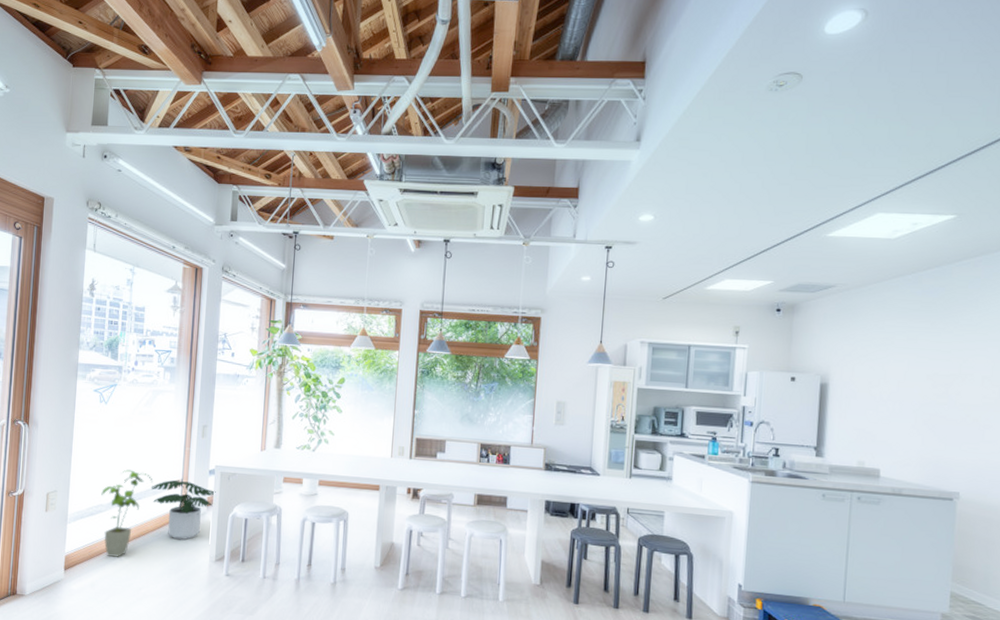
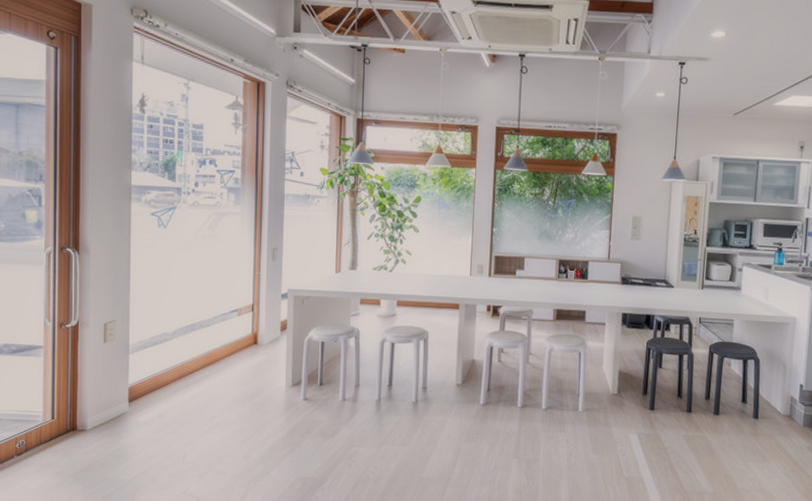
house plant: present [101,469,153,557] -> none [165,296,222,387]
potted plant: present [151,479,216,540] -> none [219,305,290,366]

